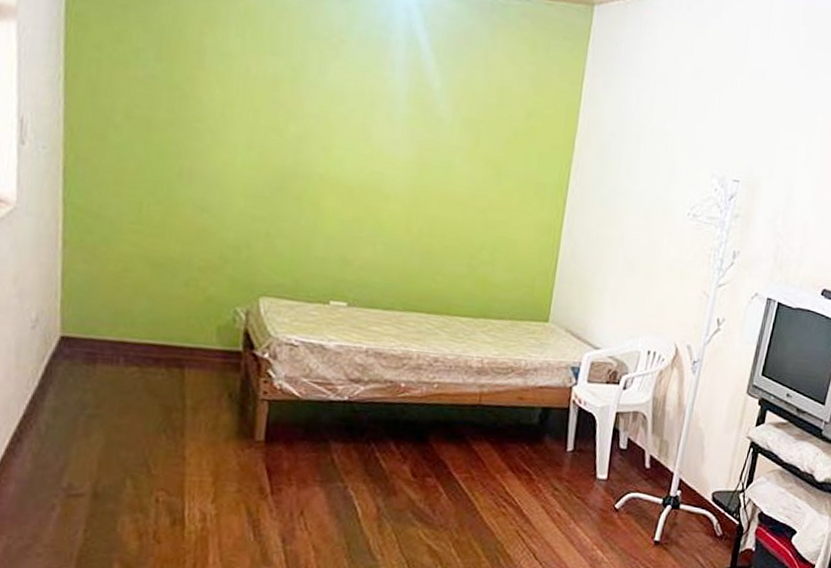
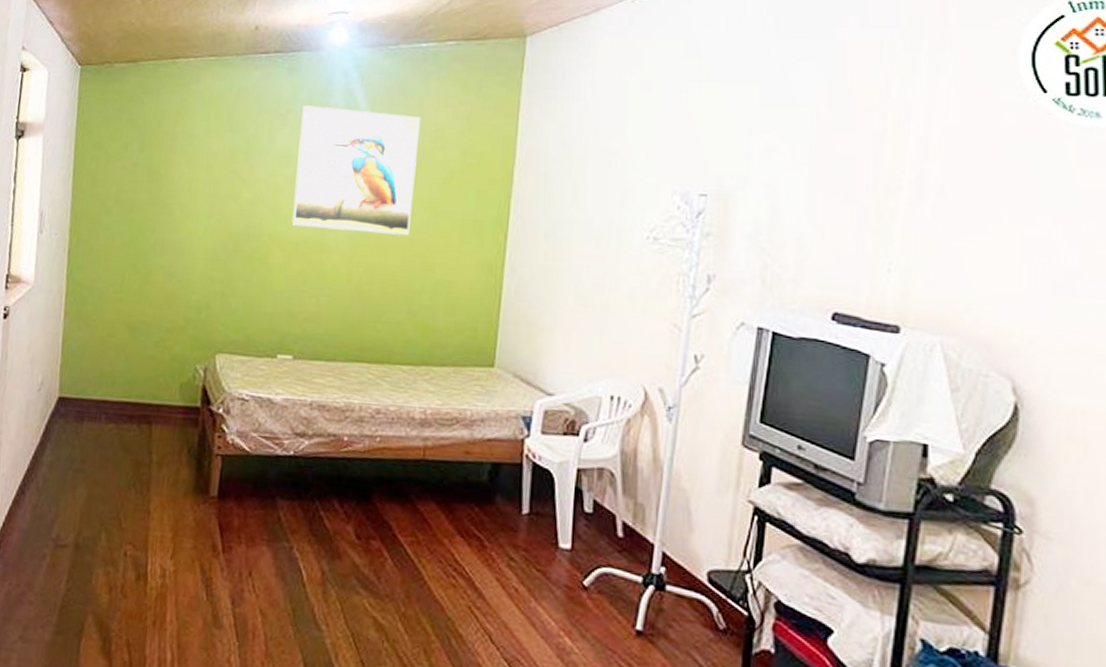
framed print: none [345,38,487,191] -> present [291,105,421,235]

